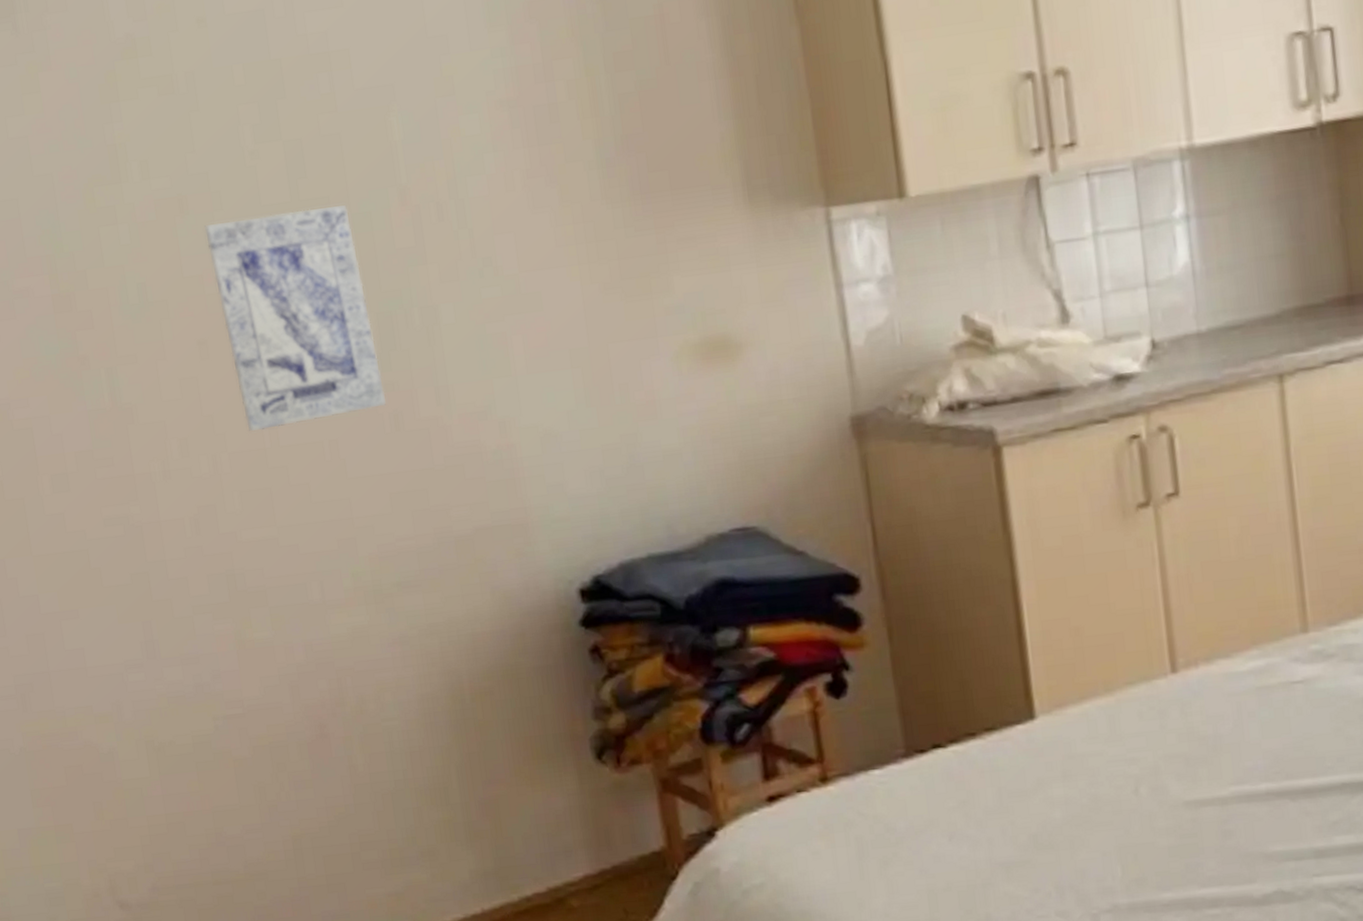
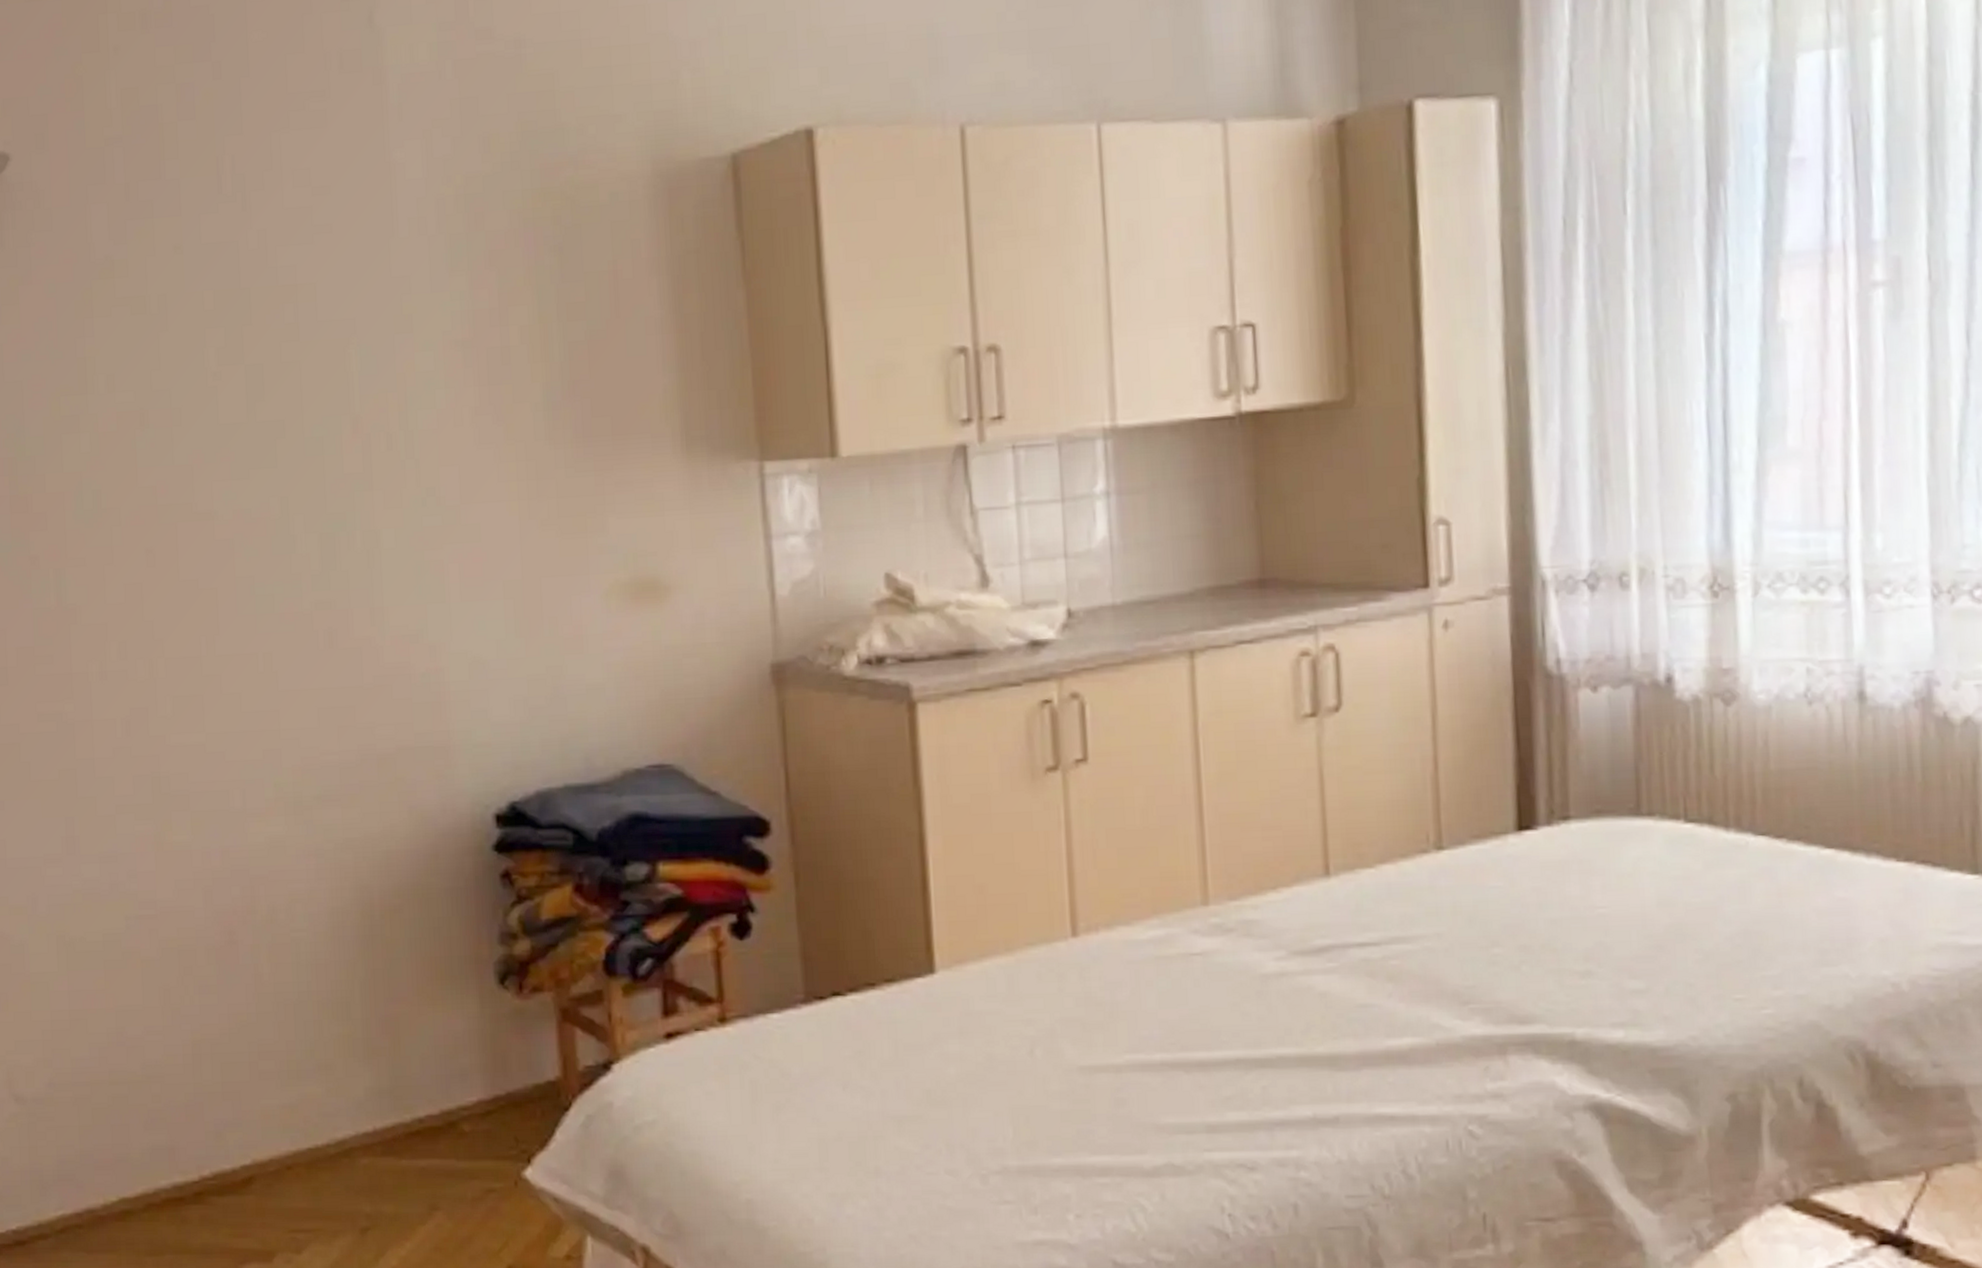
wall art: present [204,205,386,432] -> none [162,429,322,640]

